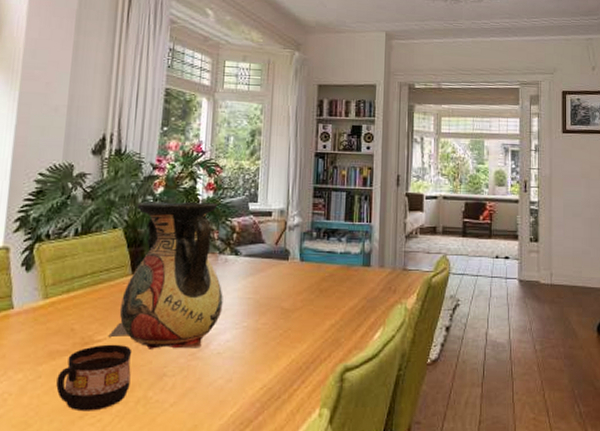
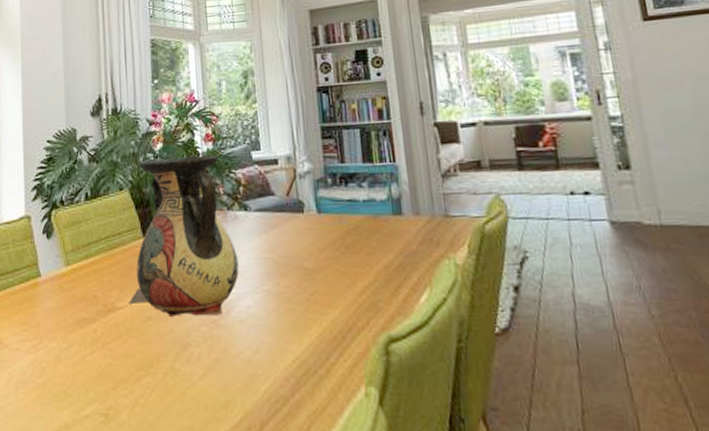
cup: present [56,344,131,412] -> none [87,311,156,382]

